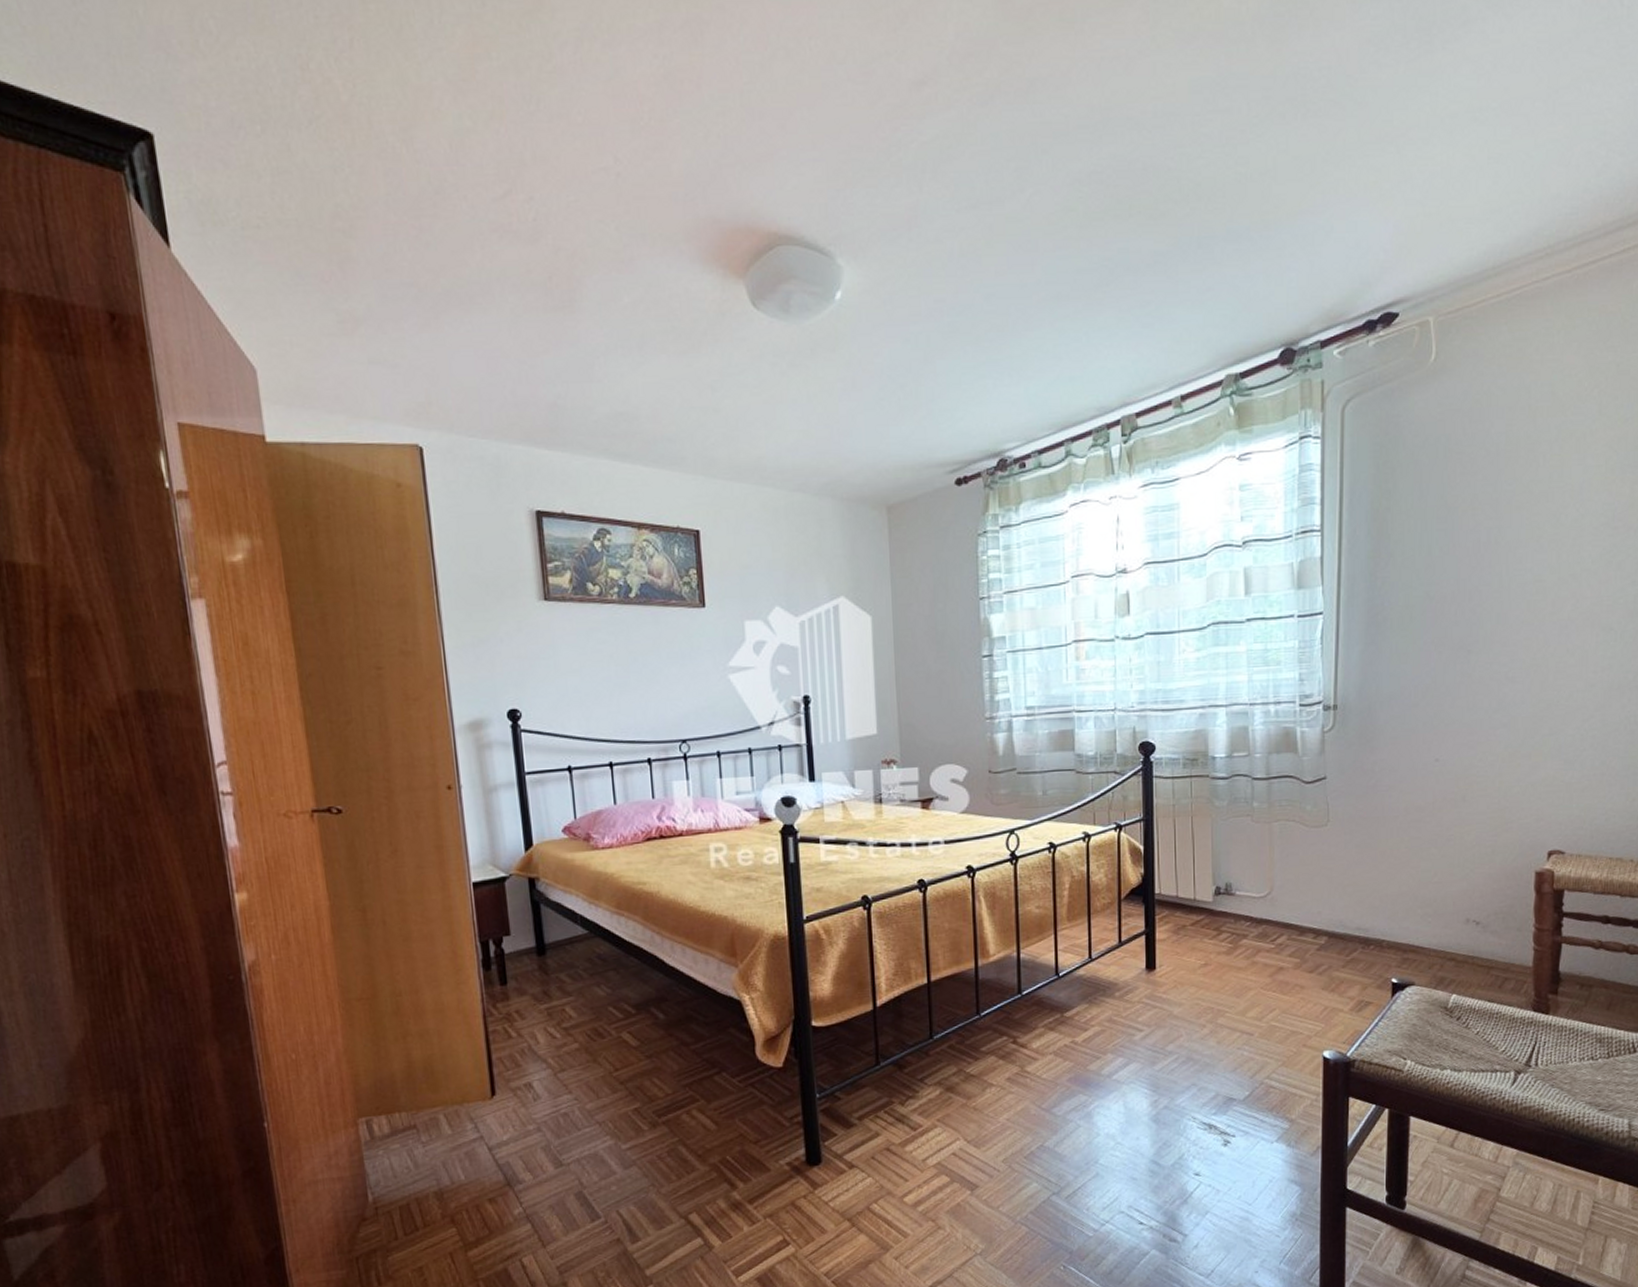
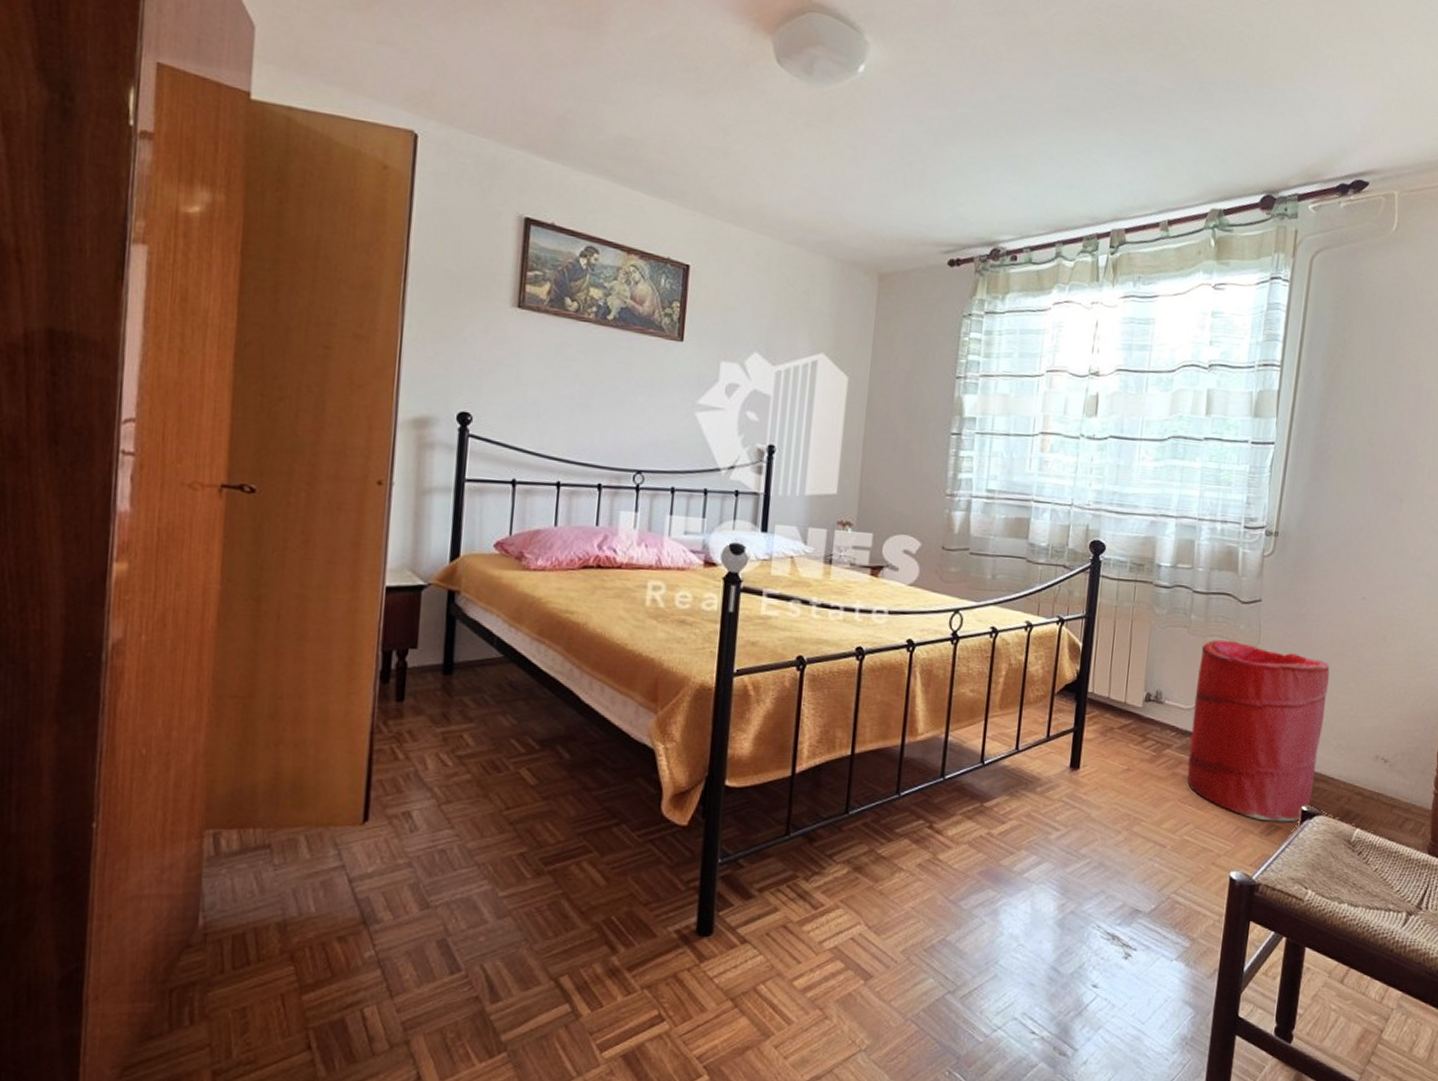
laundry hamper: none [1266,822,1407,998] -> present [1187,639,1330,822]

